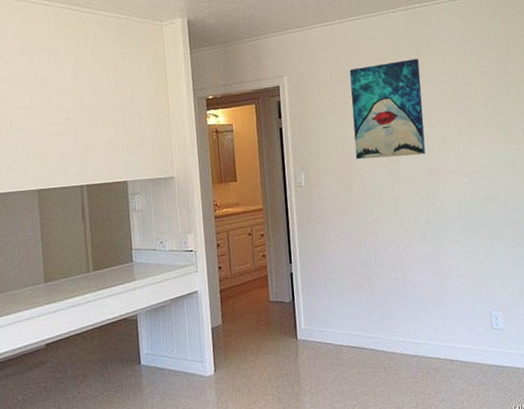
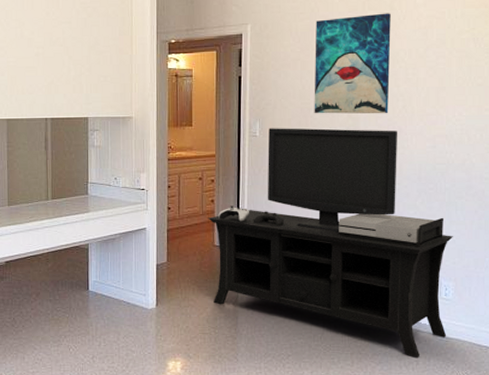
media console: none [261,170,502,390] -> present [208,128,453,357]

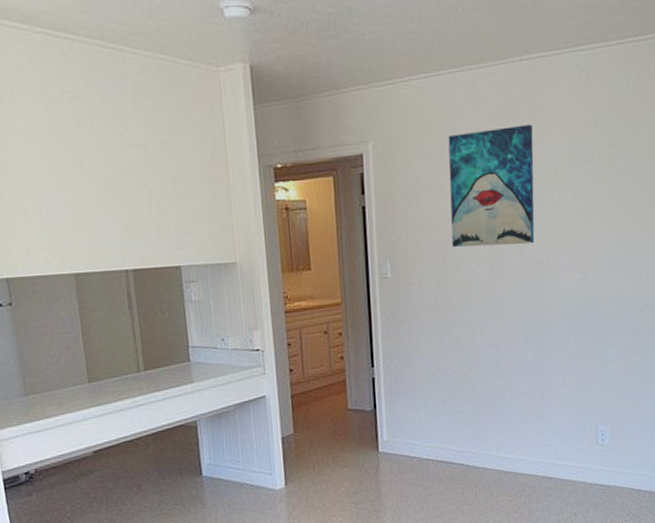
media console: present [208,128,453,357] -> none [338,262,608,510]

